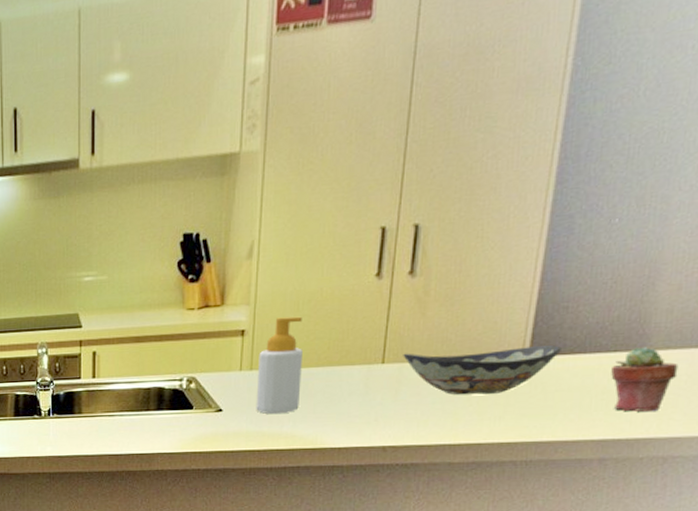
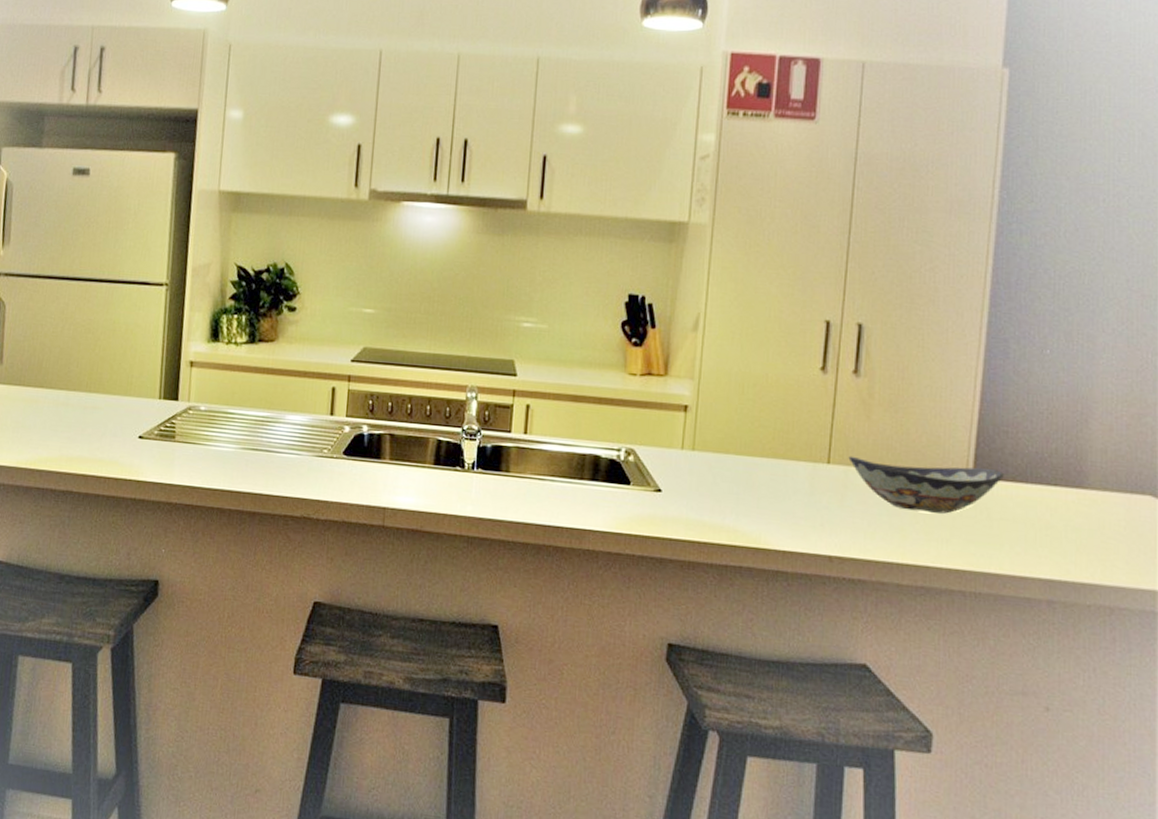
soap bottle: present [256,316,302,414] -> none [697,398,747,504]
potted succulent: present [611,346,679,412] -> none [1053,484,1117,557]

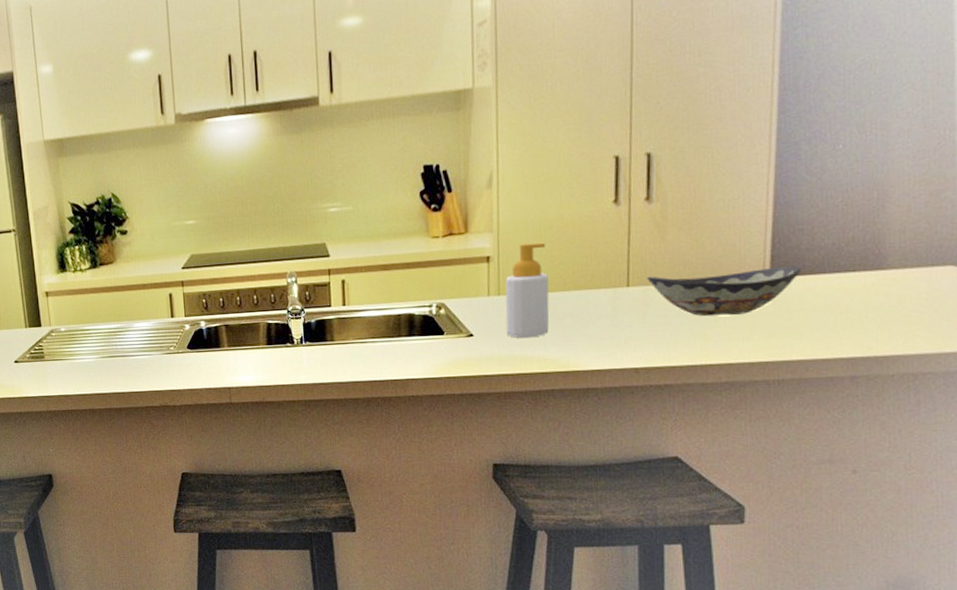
soap bottle: none [697,398,747,504] -> present [505,242,549,338]

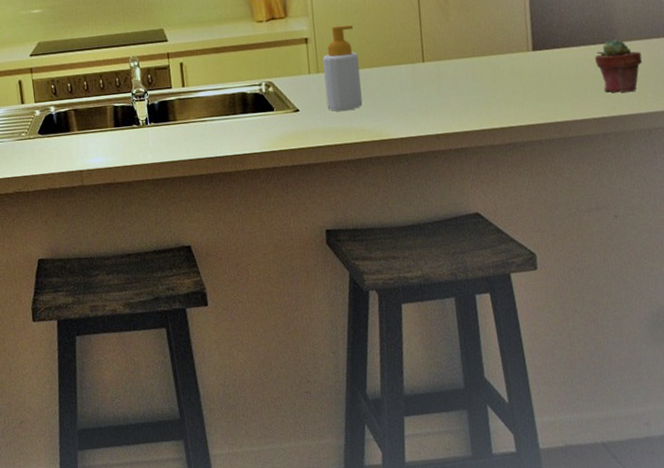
decorative bowl: present [647,266,801,316] -> none [438,41,556,86]
potted succulent: none [852,265,918,330] -> present [595,38,643,93]

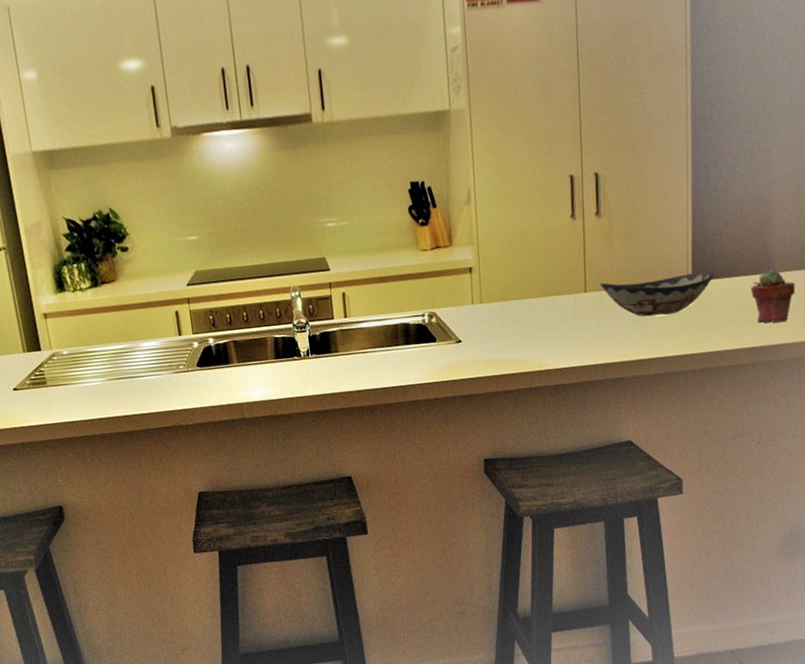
soap bottle: present [322,25,363,112] -> none [486,254,524,342]
decorative bowl: none [438,41,556,86] -> present [600,271,714,317]

